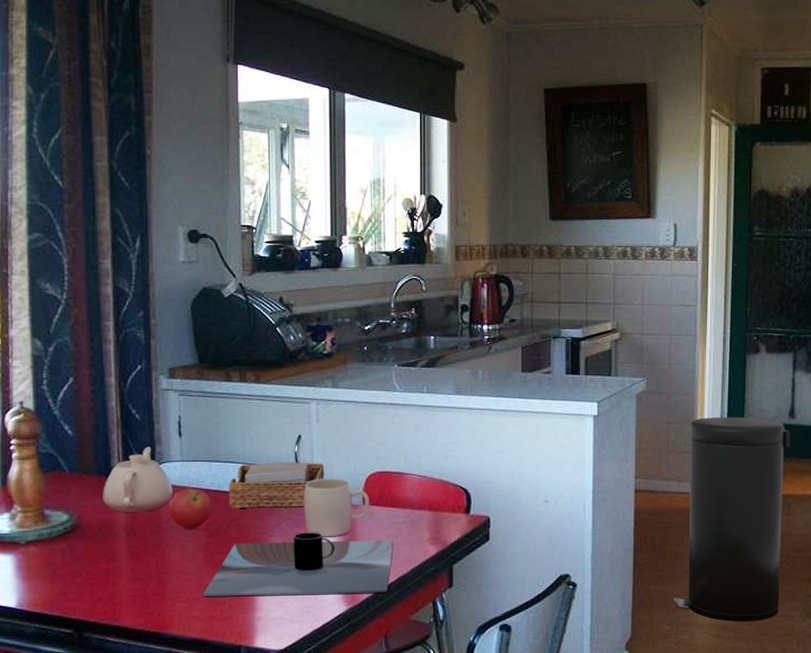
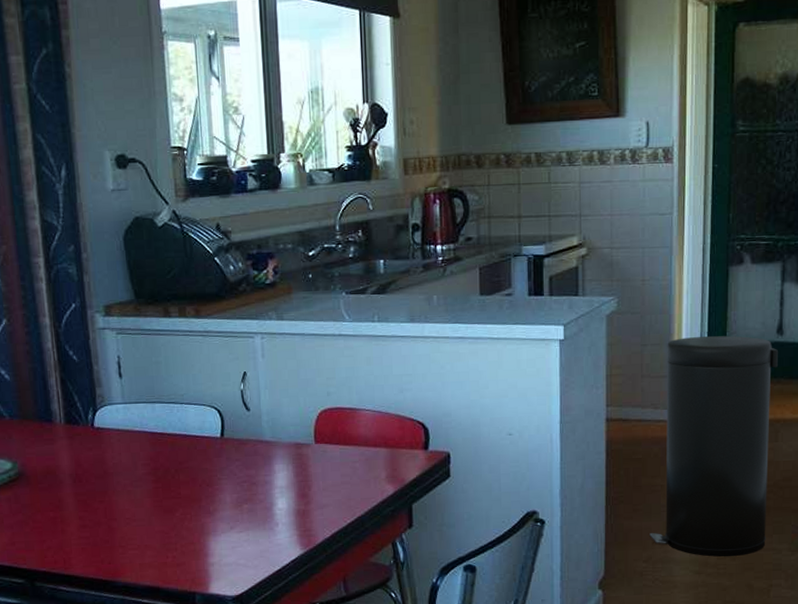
teapot: present [103,446,174,513] -> none [45,389,118,459]
fruit: present [169,488,212,530] -> none [114,431,158,475]
place setting: present [203,532,394,598] -> none [154,473,349,544]
napkin holder: present [229,462,325,509] -> none [174,400,273,451]
mug: present [303,478,370,537] -> none [252,416,322,479]

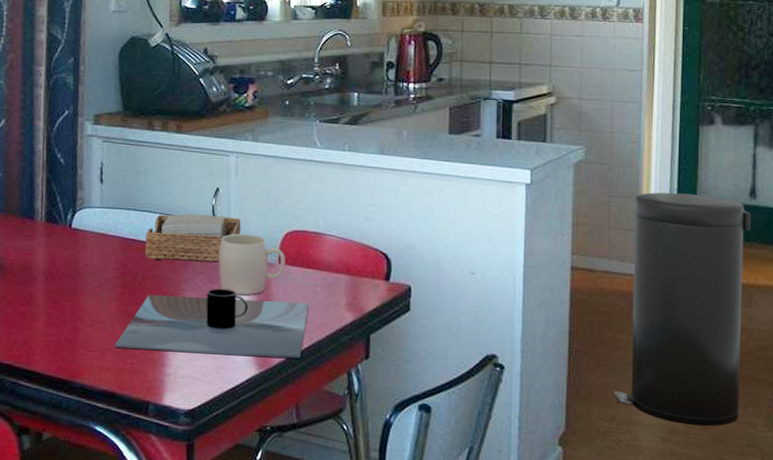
place setting: none [154,473,349,544] -> present [114,288,309,359]
napkin holder: none [174,400,273,451] -> present [145,214,241,263]
mug: none [252,416,322,479] -> present [218,233,286,296]

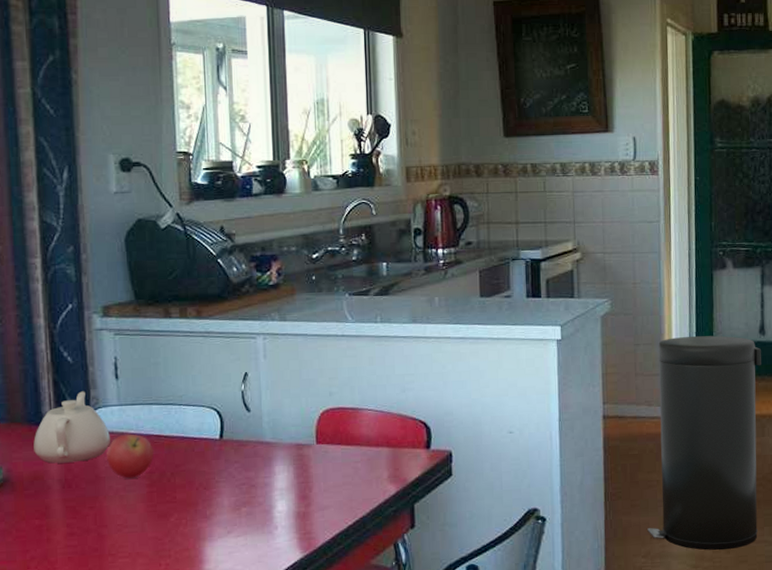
teapot: none [25,191,92,257] -> present [33,391,111,464]
fruit: none [87,235,128,278] -> present [107,433,154,479]
place setting: present [114,288,309,359] -> none [146,475,351,551]
napkin holder: present [145,214,241,263] -> none [171,400,274,454]
mug: present [218,233,286,296] -> none [252,416,324,481]

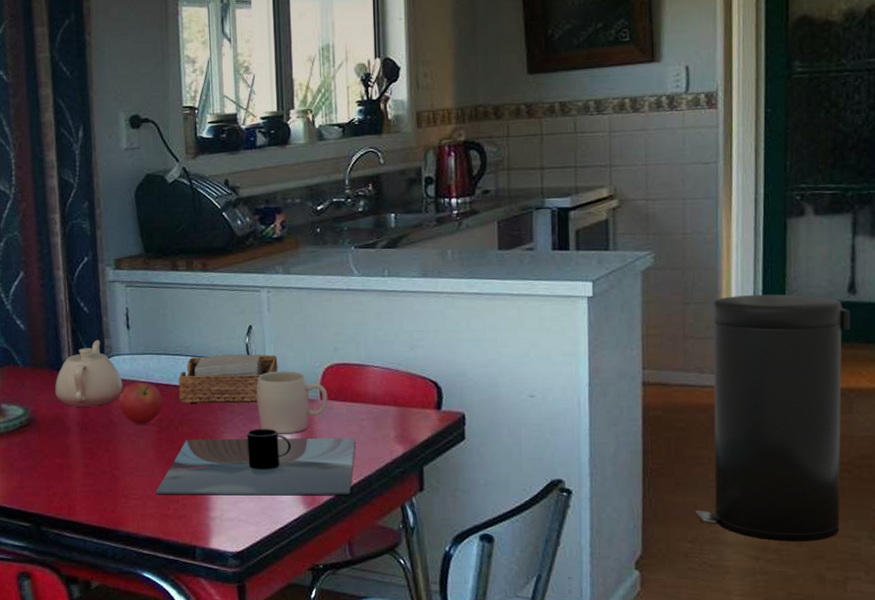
place setting: none [146,475,351,551] -> present [156,428,356,496]
napkin holder: none [171,400,274,454] -> present [179,353,278,403]
mug: none [252,416,324,481] -> present [256,371,328,434]

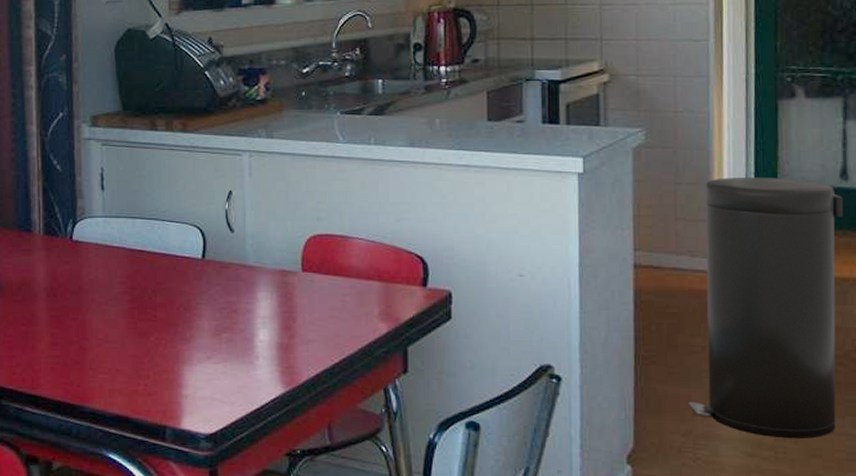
teapot: present [55,340,124,407] -> none [23,200,95,272]
fruit: present [120,382,162,425] -> none [91,246,136,293]
place setting: present [156,428,356,496] -> none [125,300,338,375]
napkin holder: present [179,353,278,403] -> none [154,220,258,273]
mug: present [256,371,328,434] -> none [235,240,310,308]

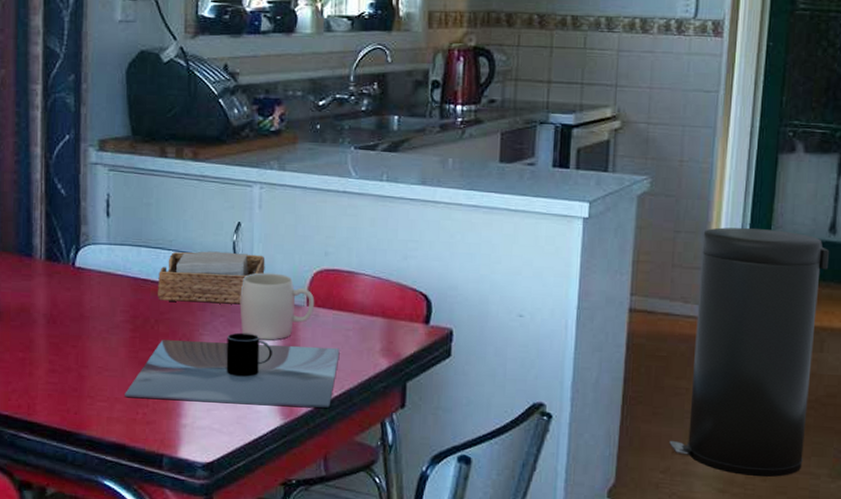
place setting: none [125,300,338,375] -> present [125,332,340,408]
napkin holder: none [154,220,258,273] -> present [158,251,266,305]
mug: none [235,240,310,308] -> present [239,272,315,340]

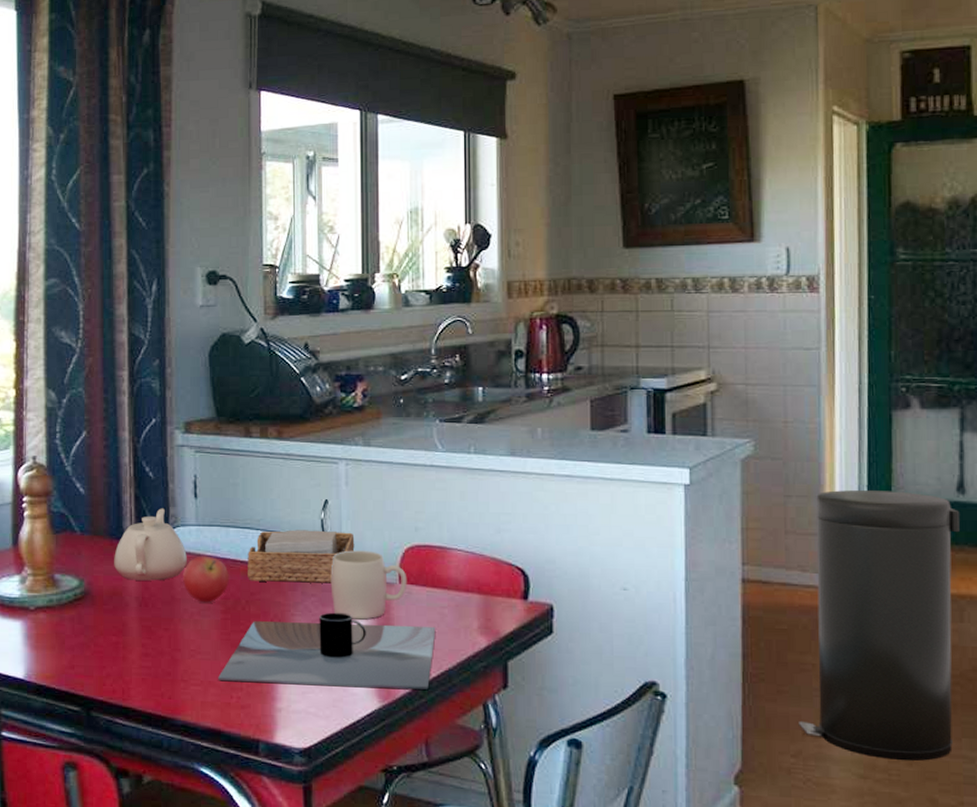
teapot: none [22,226,98,299] -> present [114,508,188,581]
fruit: none [93,274,139,321] -> present [183,556,229,603]

